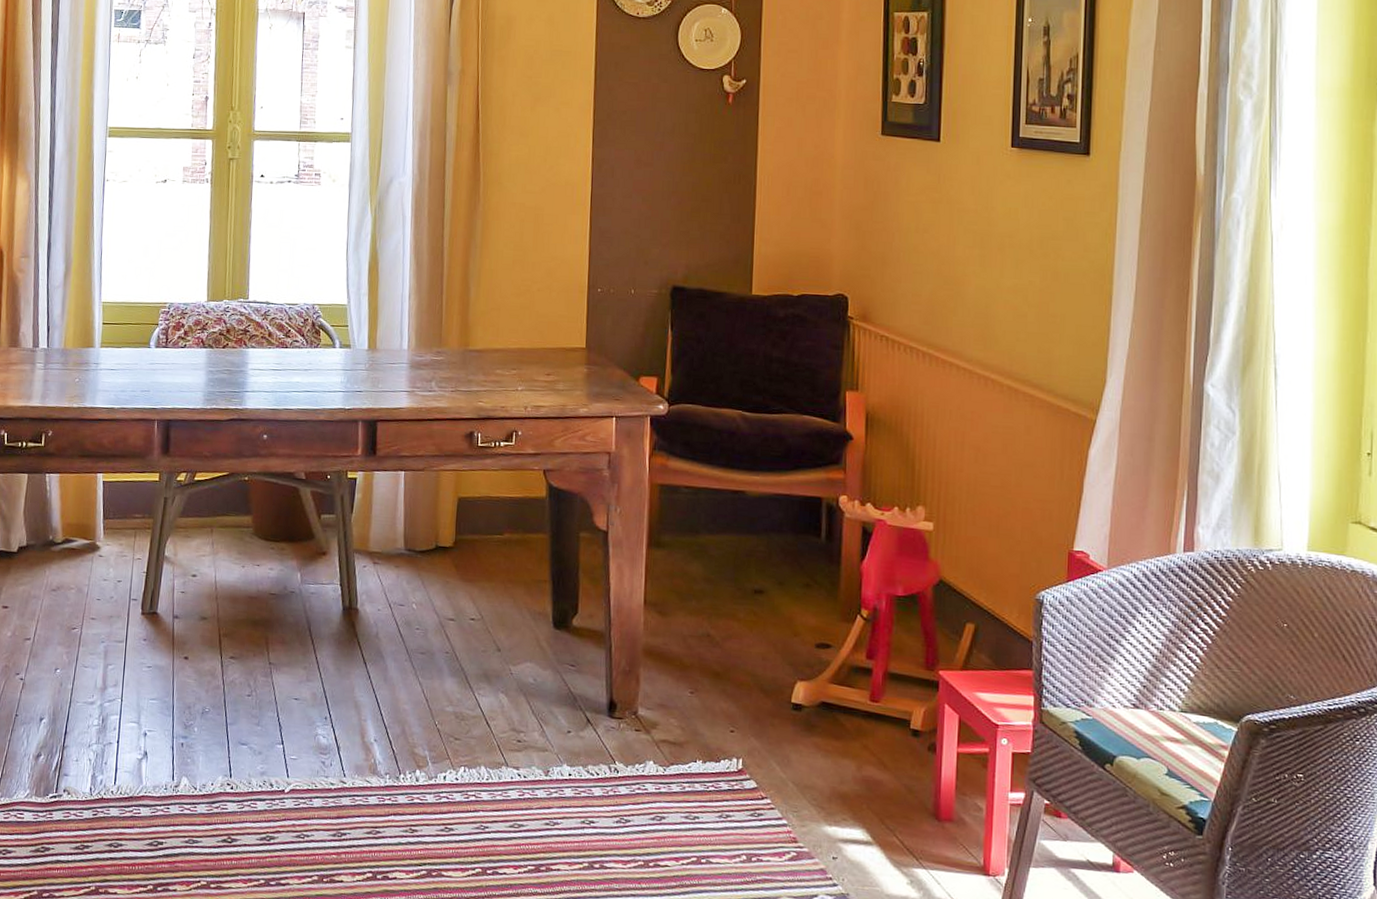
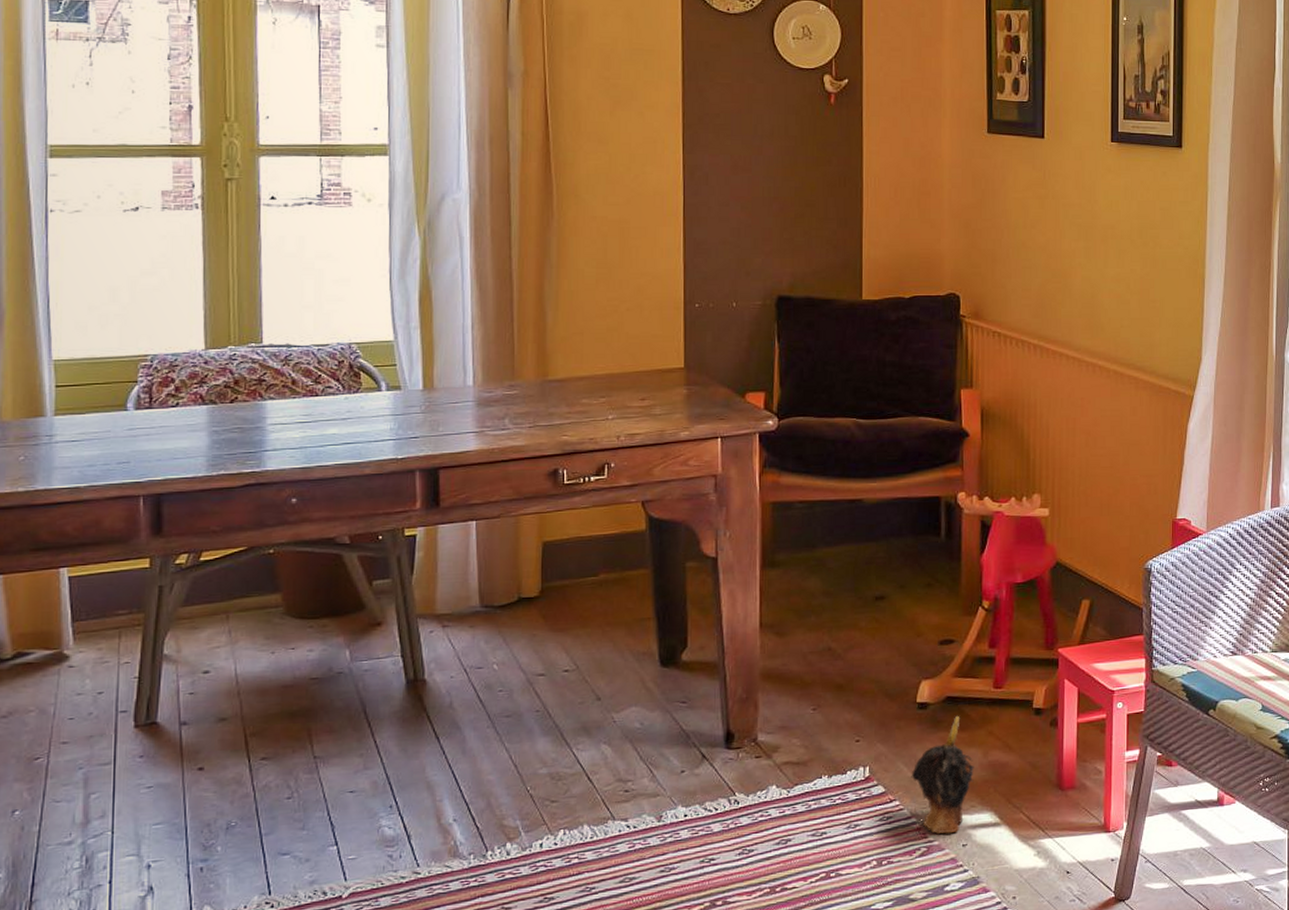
plush toy: none [783,724,847,844] -> present [911,716,974,834]

